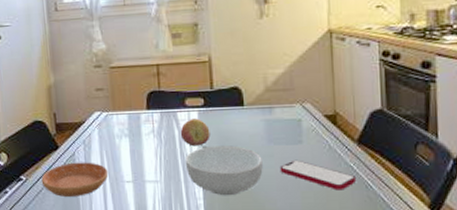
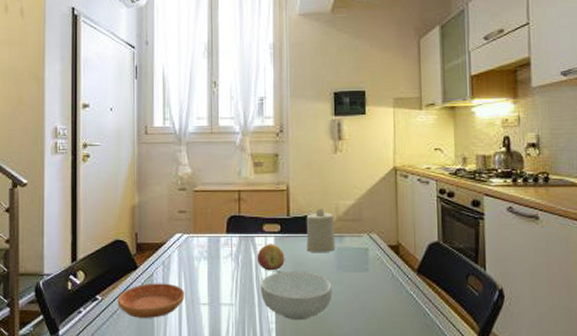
candle: none [231,79,265,127] -> present [306,208,335,253]
smartphone: present [279,159,356,191] -> none [347,286,415,317]

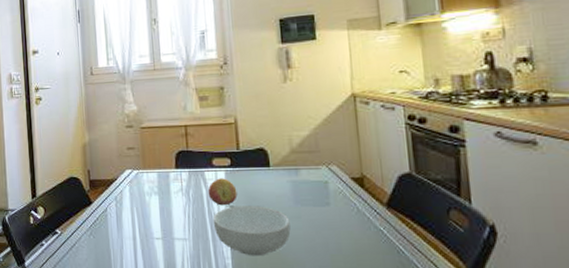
saucer: present [117,283,185,318] -> none [75,218,139,251]
candle: present [306,208,335,253] -> none [257,140,291,187]

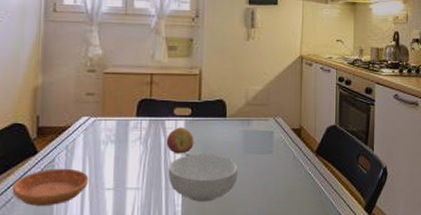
saucer: none [75,218,139,251] -> present [12,168,89,206]

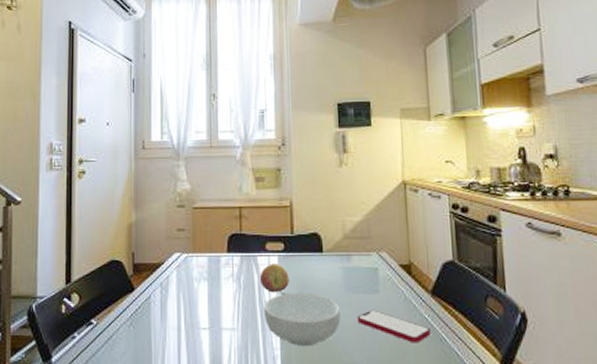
saucer: present [12,168,89,206] -> none [113,306,184,344]
smartphone: none [252,168,312,196] -> present [357,309,430,343]

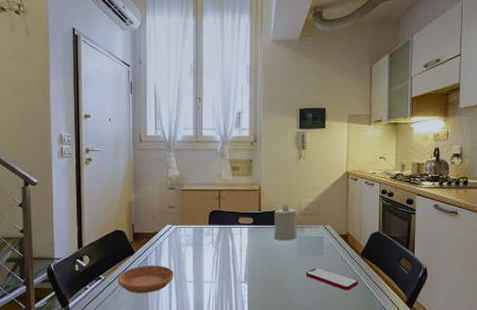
saucer: none [113,306,184,344] -> present [118,265,174,293]
fruit: present [259,264,290,293] -> none [233,233,256,255]
cereal bowl: present [263,293,341,347] -> none [235,255,294,294]
candle: none [311,225,343,274] -> present [274,205,297,241]

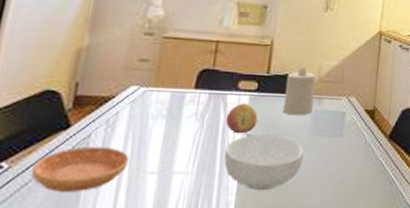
fruit: none [233,233,256,255] -> present [225,103,258,134]
cereal bowl: none [235,255,294,294] -> present [223,134,304,191]
smartphone: present [306,267,358,291] -> none [318,152,383,185]

